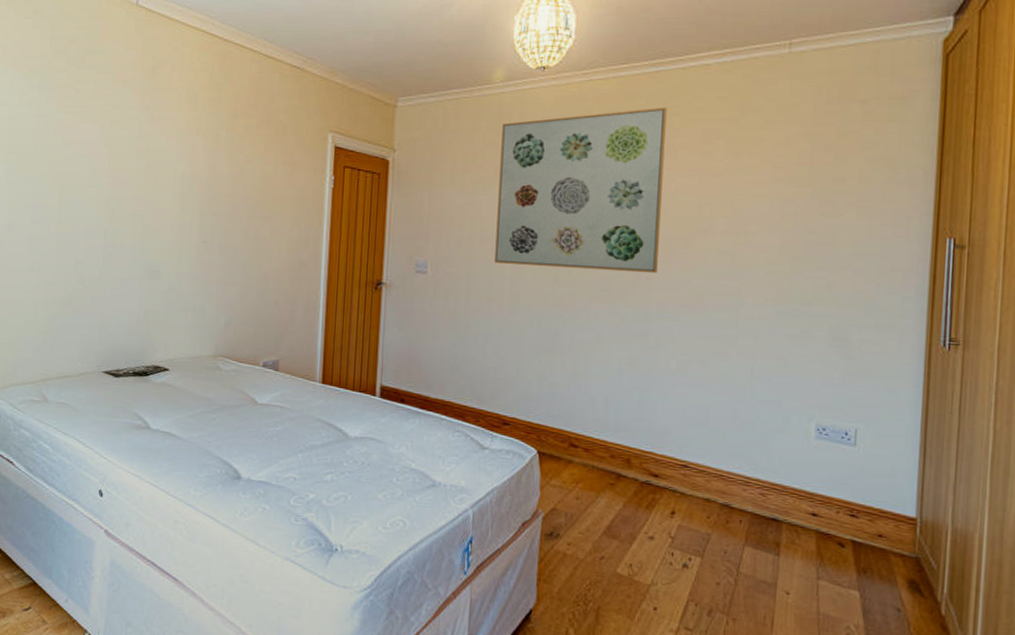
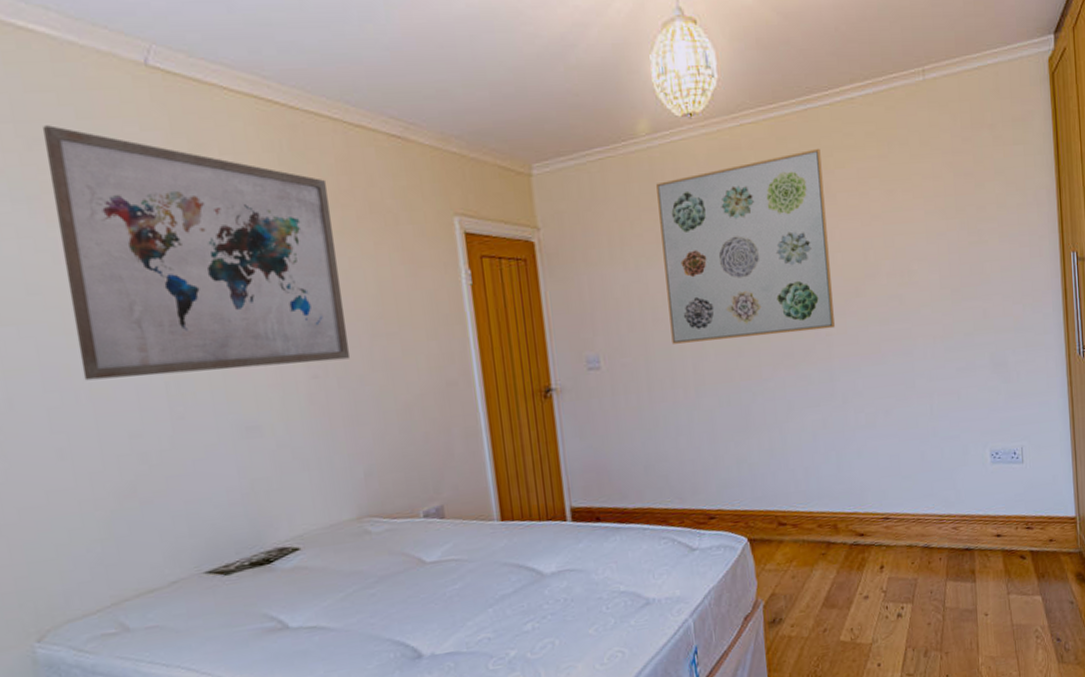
wall art: none [56,42,240,232] -> present [42,125,351,381]

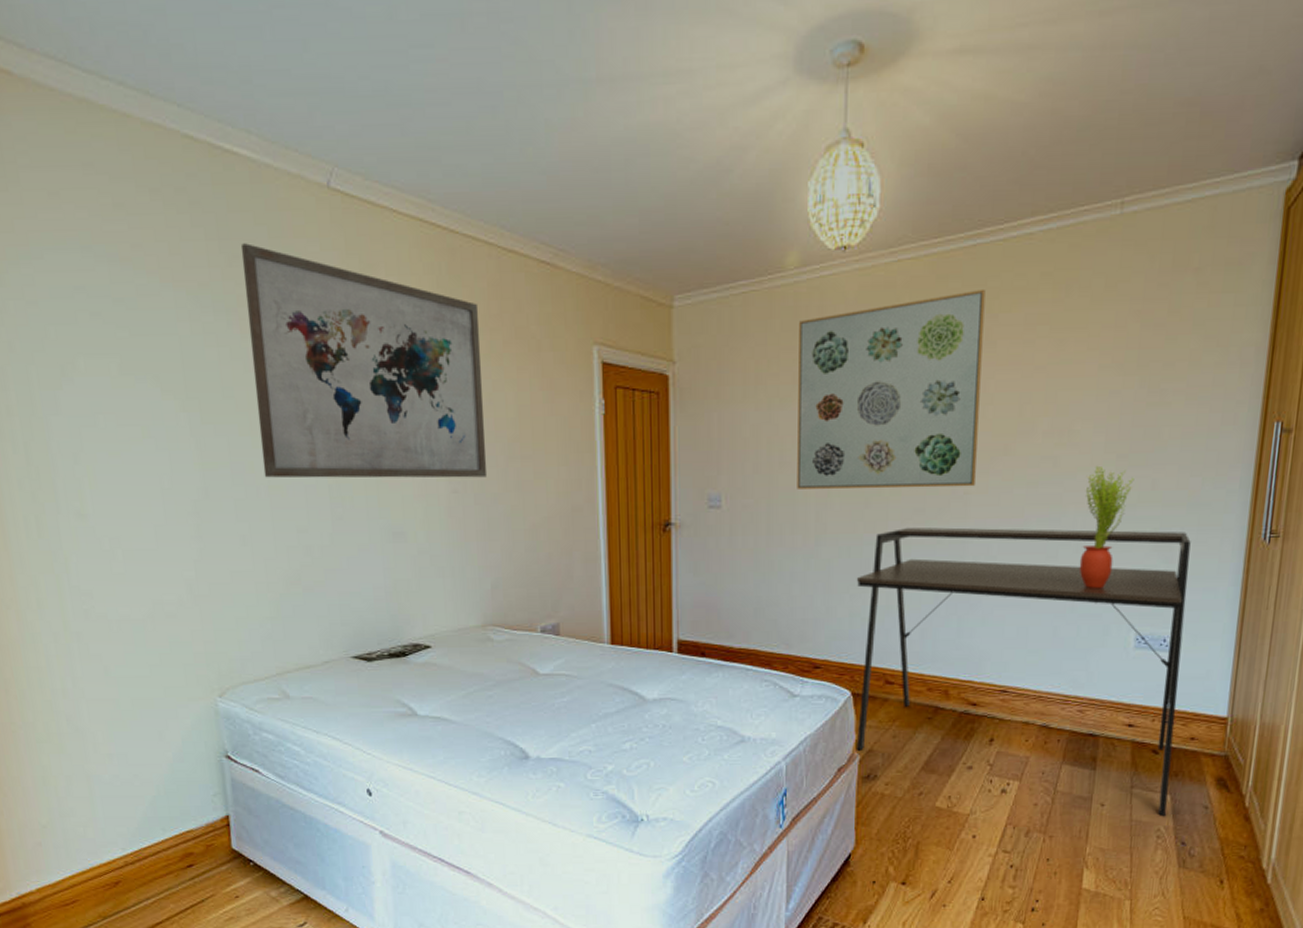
desk: none [738,353,1041,617] -> present [856,527,1191,816]
potted plant: none [928,300,969,413] -> present [1079,465,1134,589]

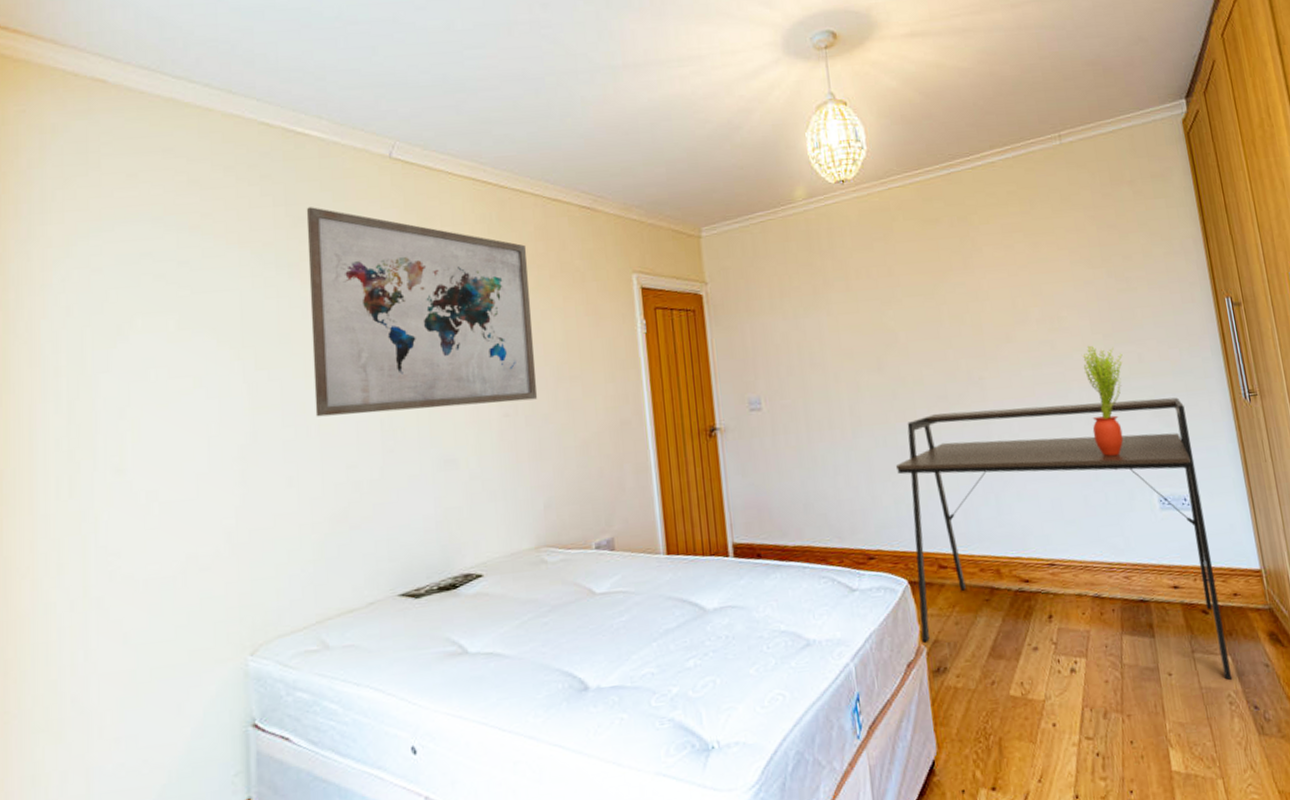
wall art: present [797,288,985,489] -> none [812,206,987,387]

